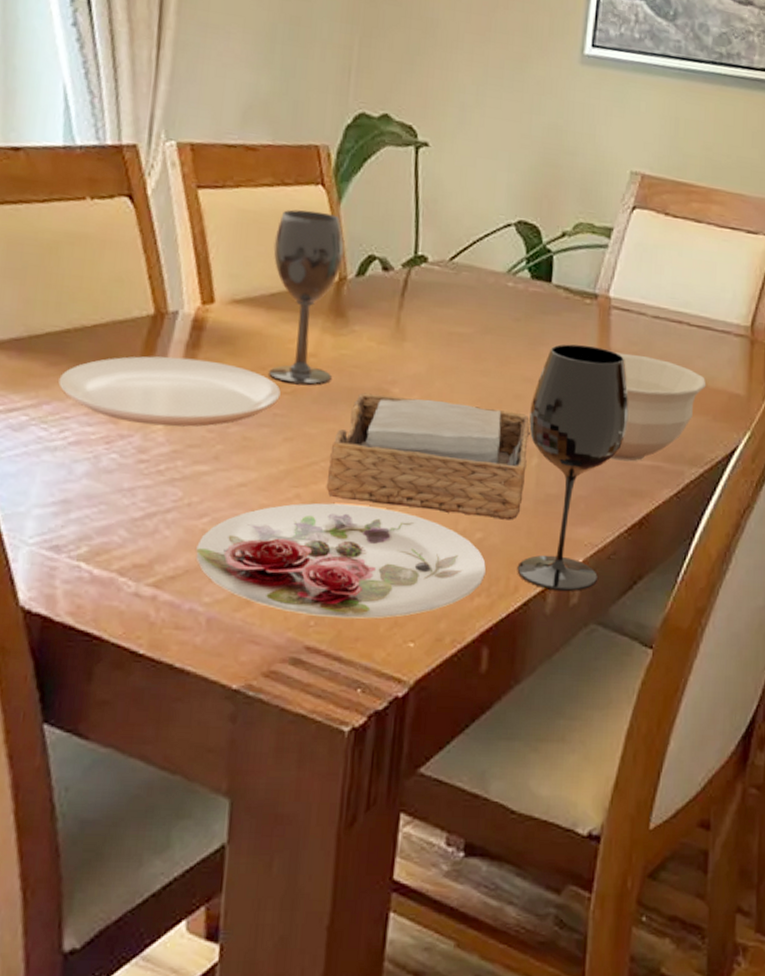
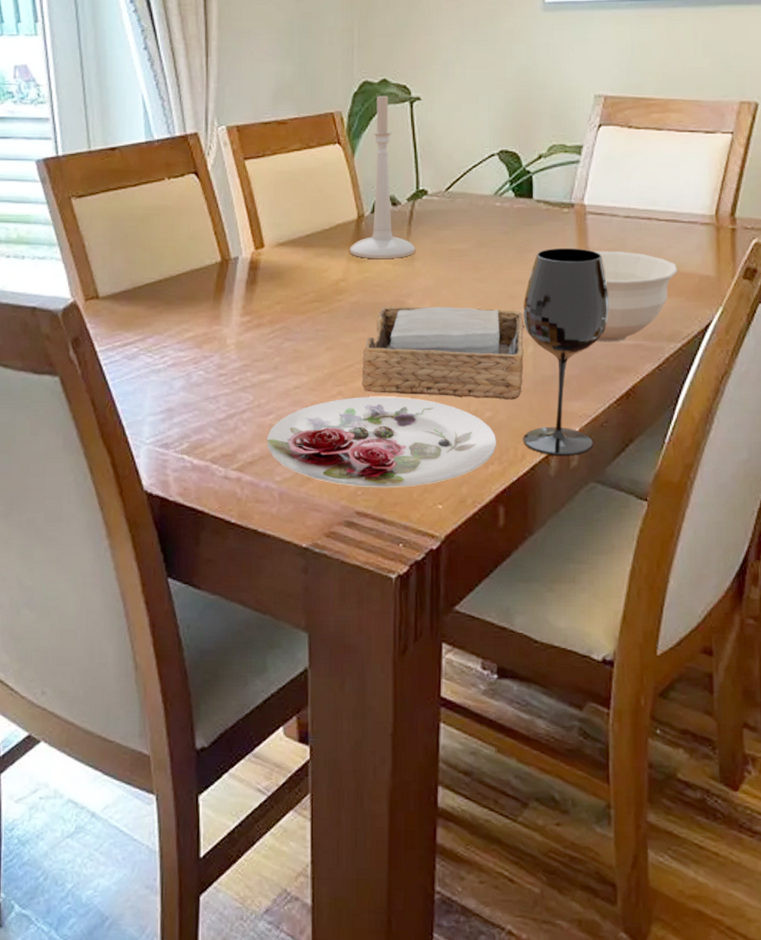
plate: present [58,356,281,427] -> none [157,292,320,347]
wine glass: present [269,209,344,385] -> none [305,165,360,304]
candlestick: none [325,131,408,336] -> present [350,93,416,258]

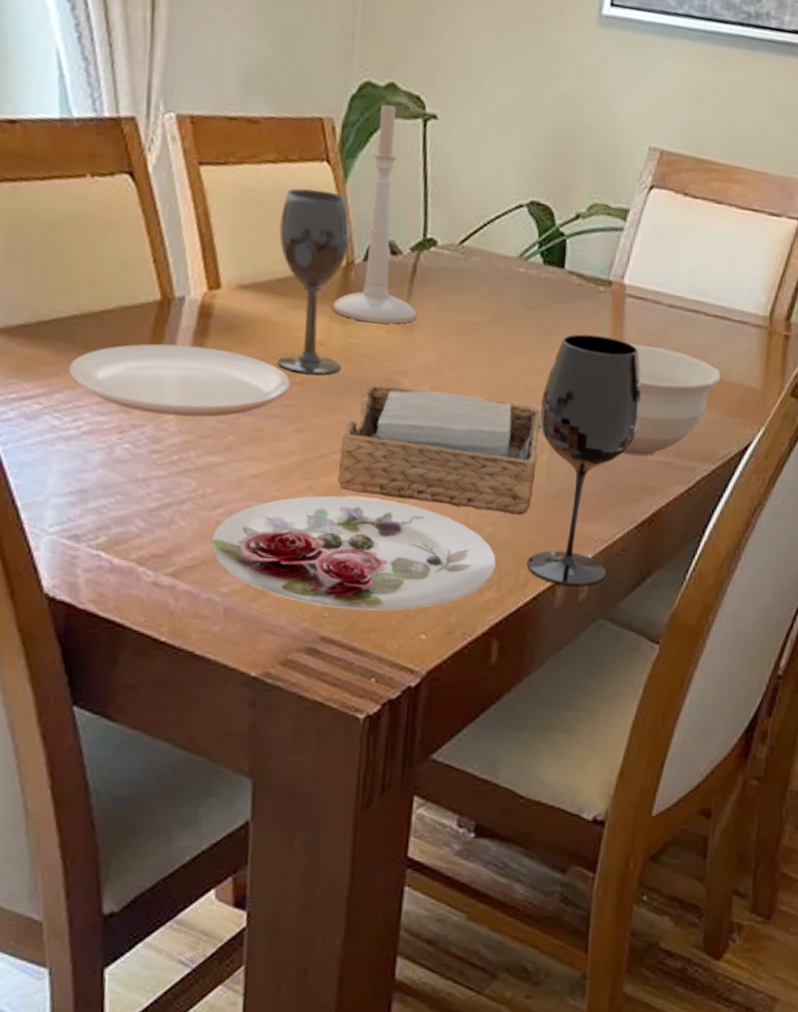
plate: none [157,292,320,347] -> present [69,343,290,417]
wine glass: none [305,165,360,304] -> present [278,188,351,375]

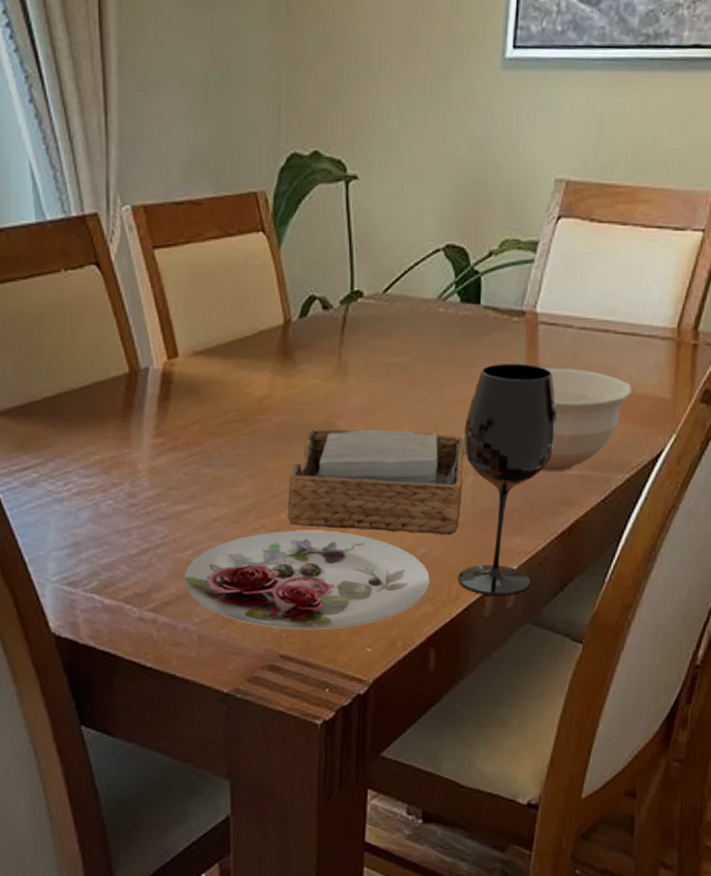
plate: present [69,343,290,417] -> none [58,410,242,473]
wine glass: present [278,188,351,375] -> none [224,258,287,425]
candlestick: present [333,102,417,324] -> none [275,169,349,373]

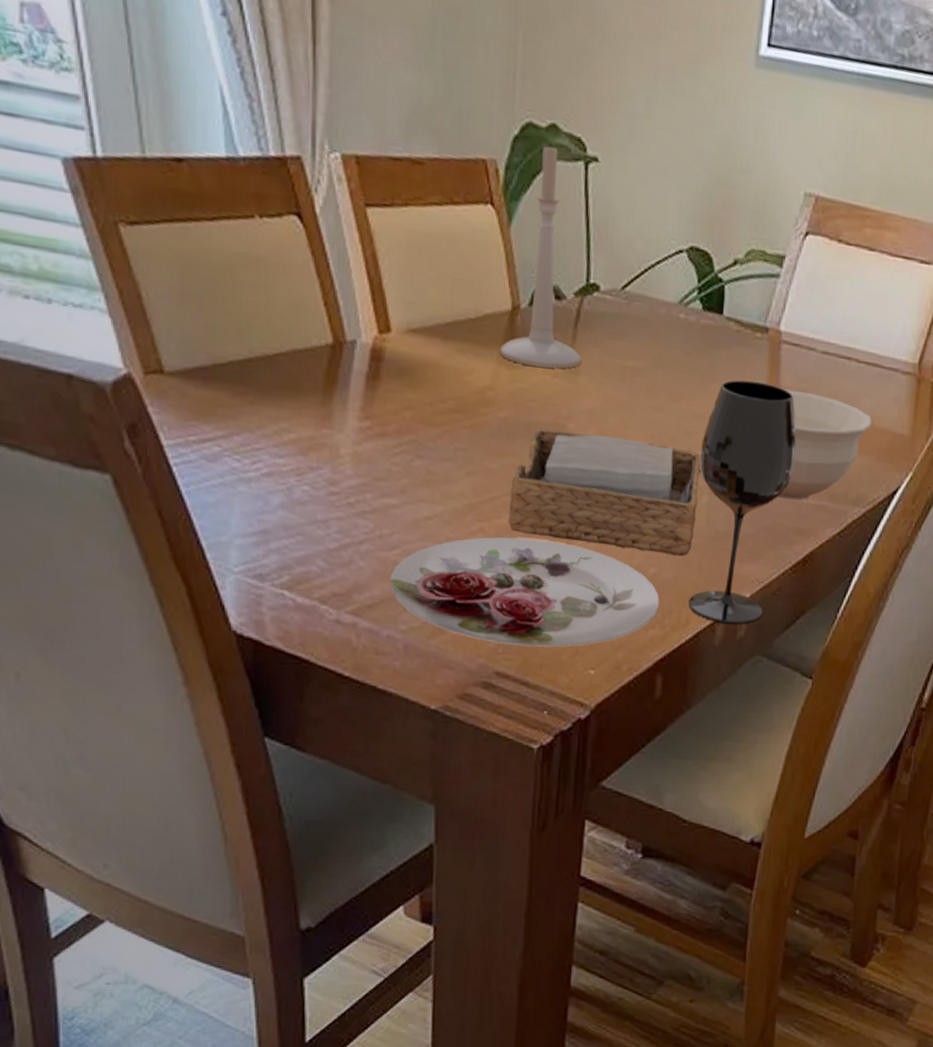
candlestick: none [275,169,349,373] -> present [500,144,582,369]

